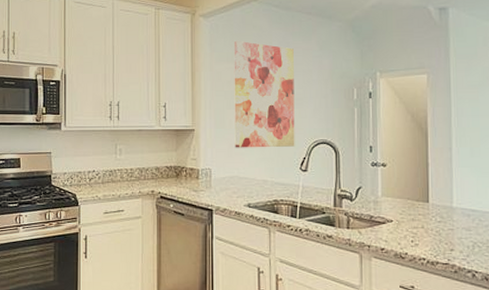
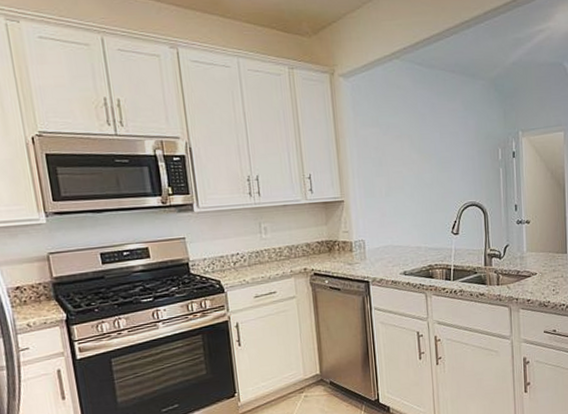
wall art: present [233,40,295,148] -> none [378,102,446,217]

